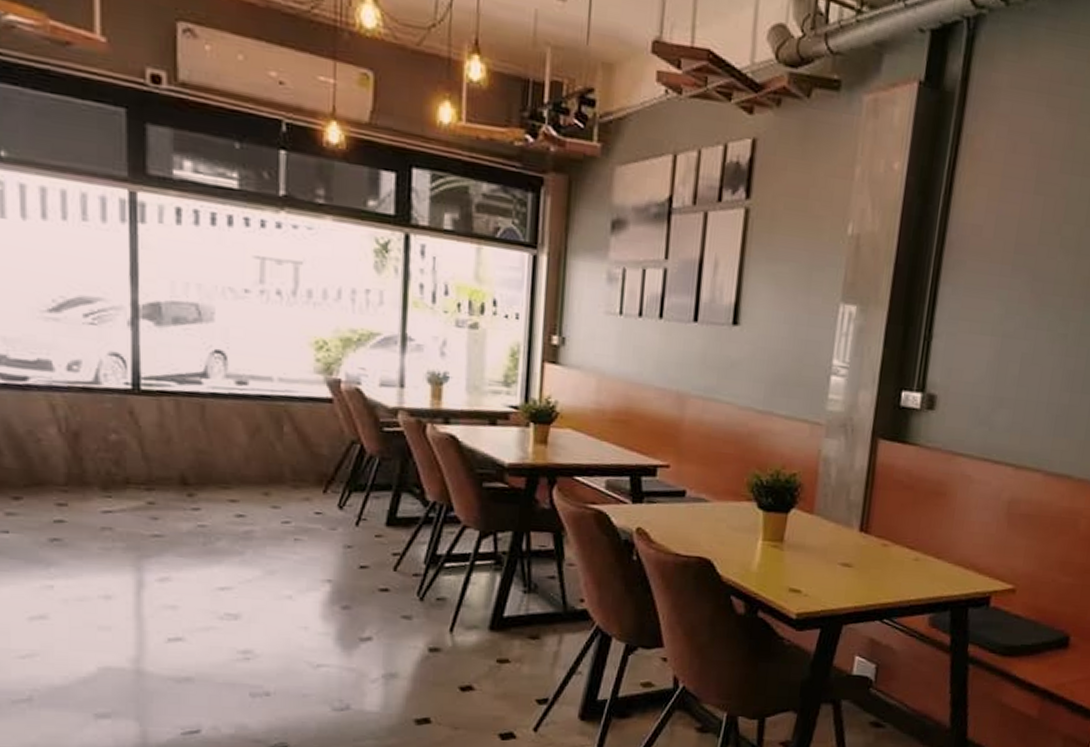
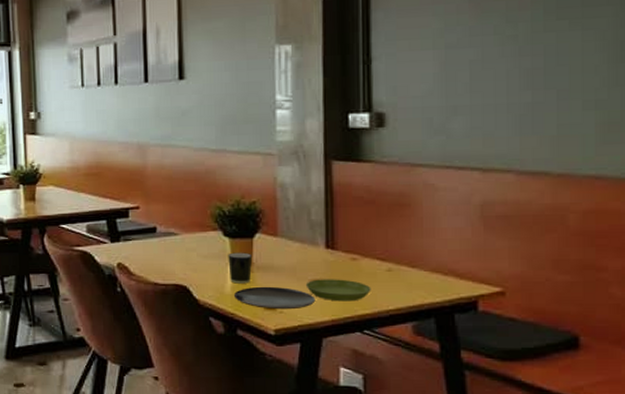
mug: none [758,527,785,562] -> present [228,252,253,284]
plate: none [759,566,842,594] -> present [233,286,316,310]
saucer: none [834,563,897,589] -> present [305,279,371,302]

